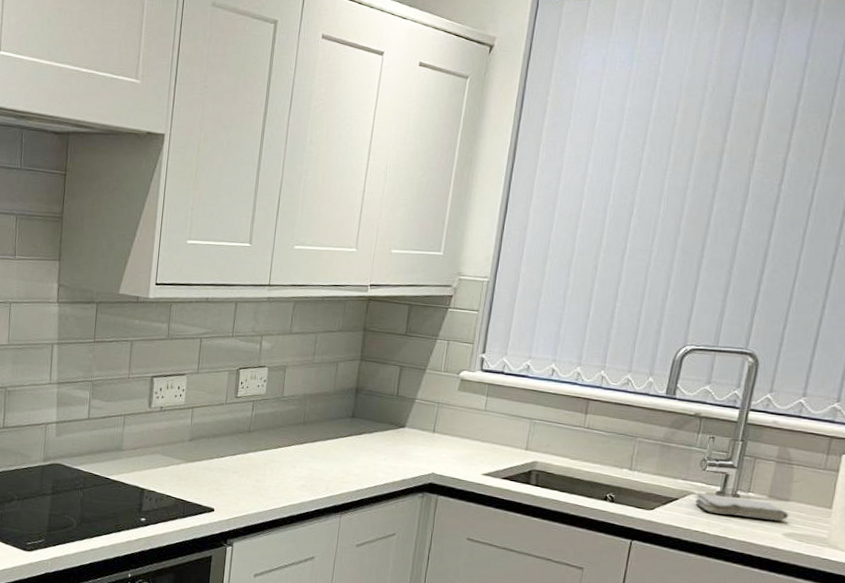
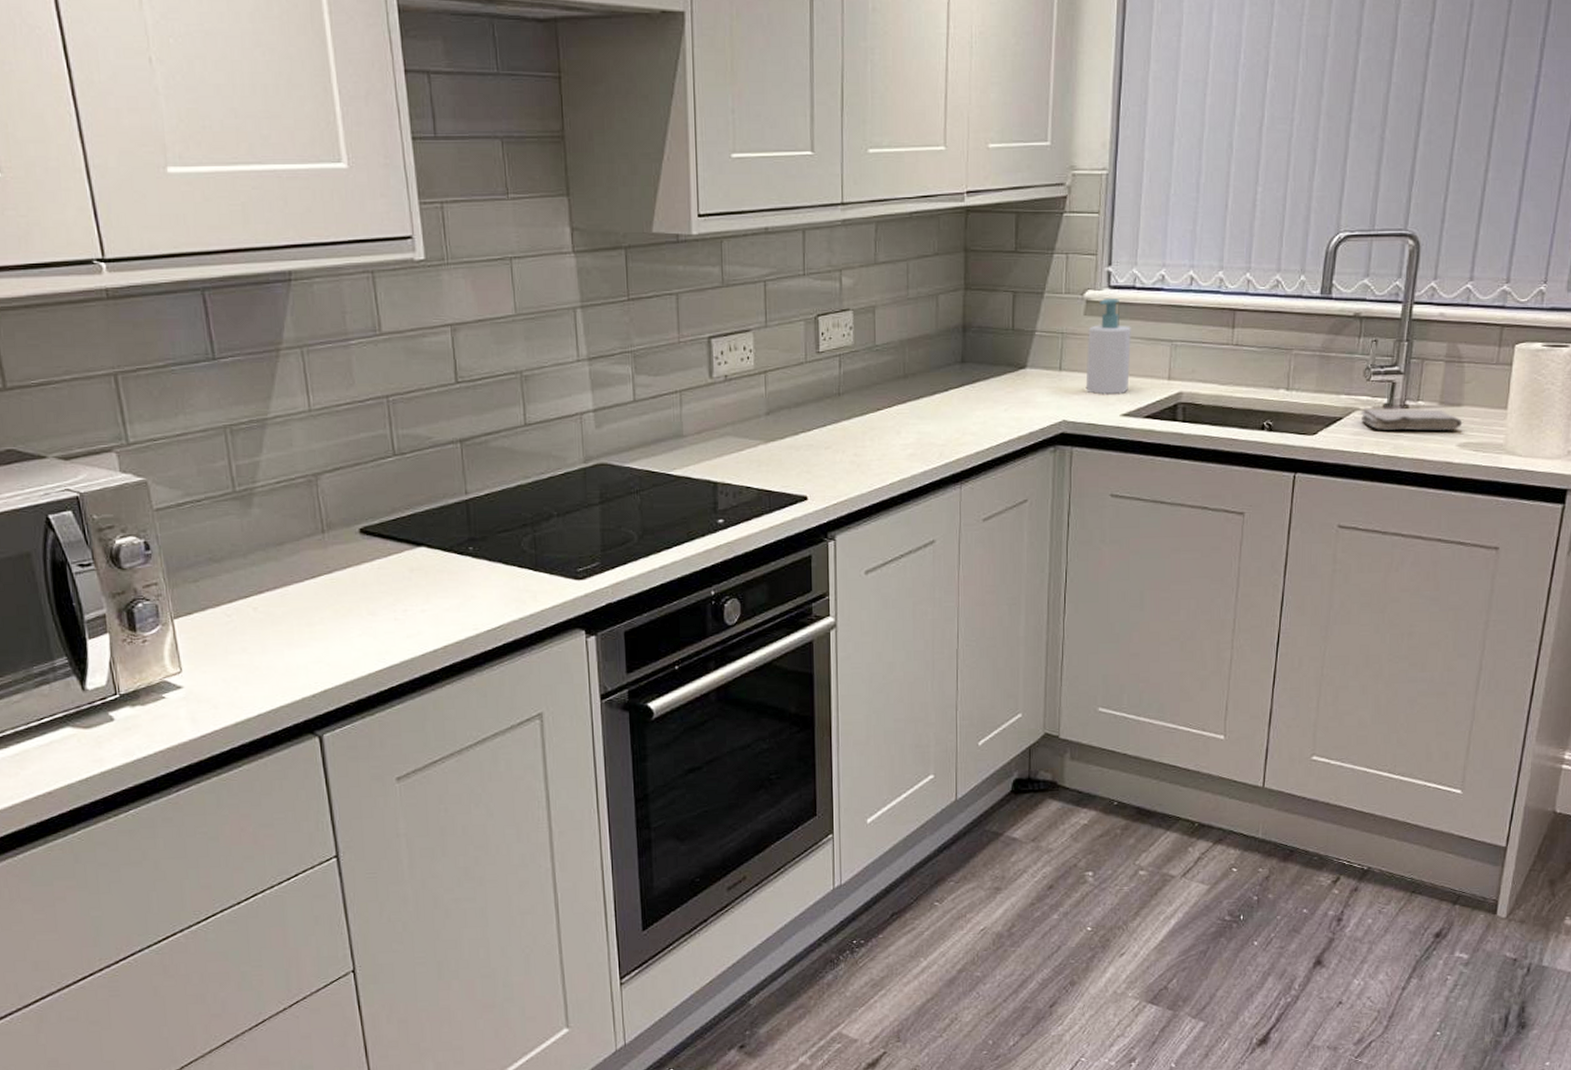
soap bottle: none [453,379,497,458] -> present [1085,299,1131,395]

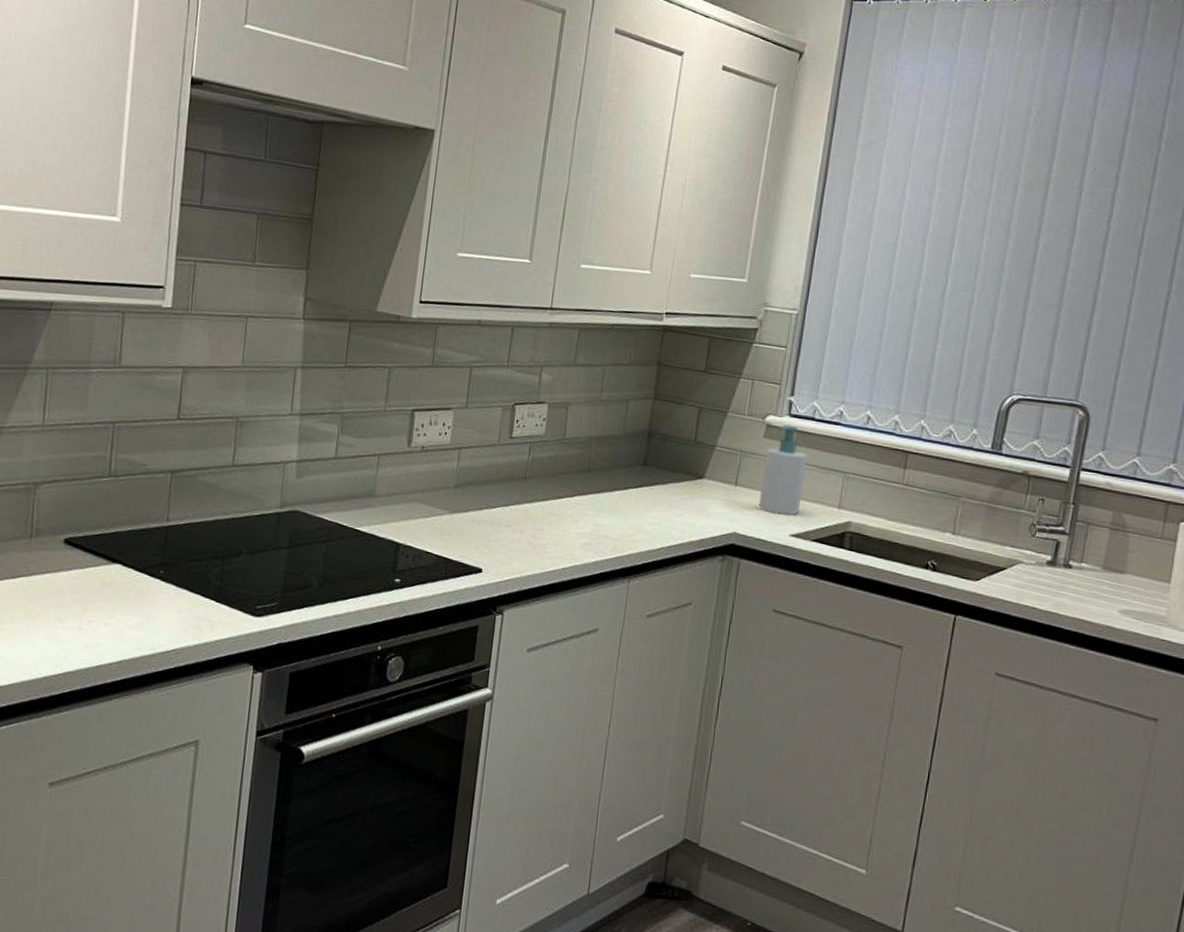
washcloth: present [1360,408,1463,431] -> none [1024,563,1125,596]

